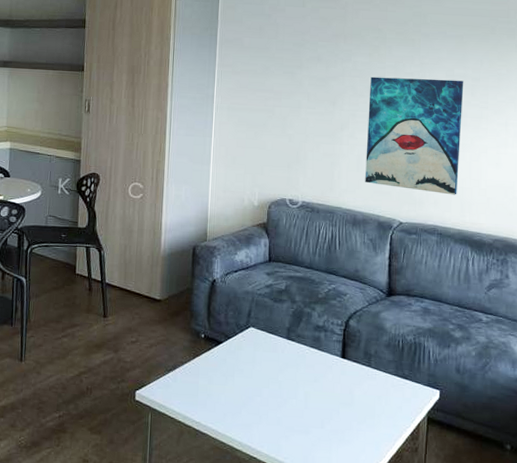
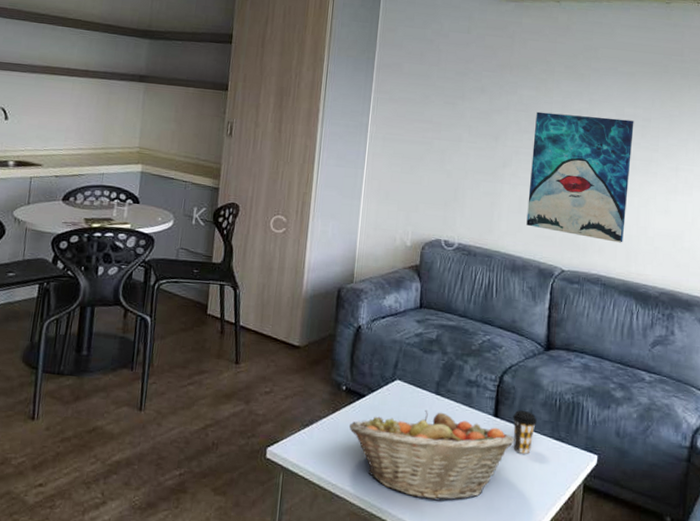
fruit basket: none [209,353,362,435] -> present [349,409,515,501]
coffee cup: none [359,352,381,391] -> present [513,410,537,454]

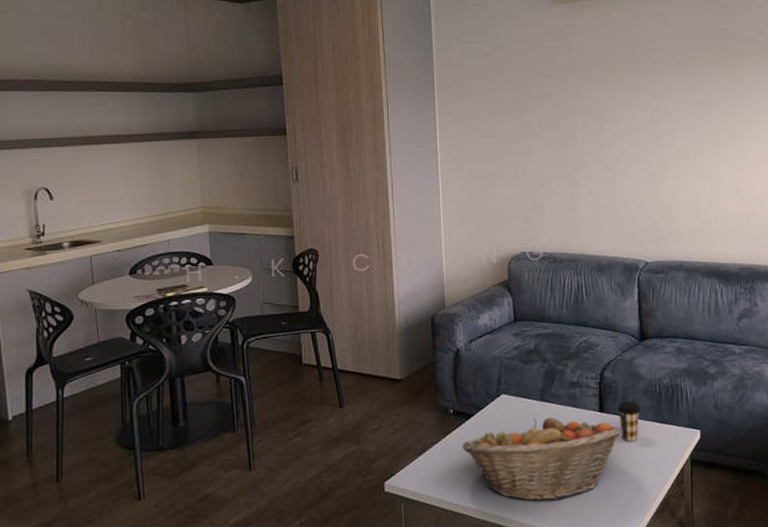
wall art: present [526,111,634,243] -> none [602,106,700,228]

